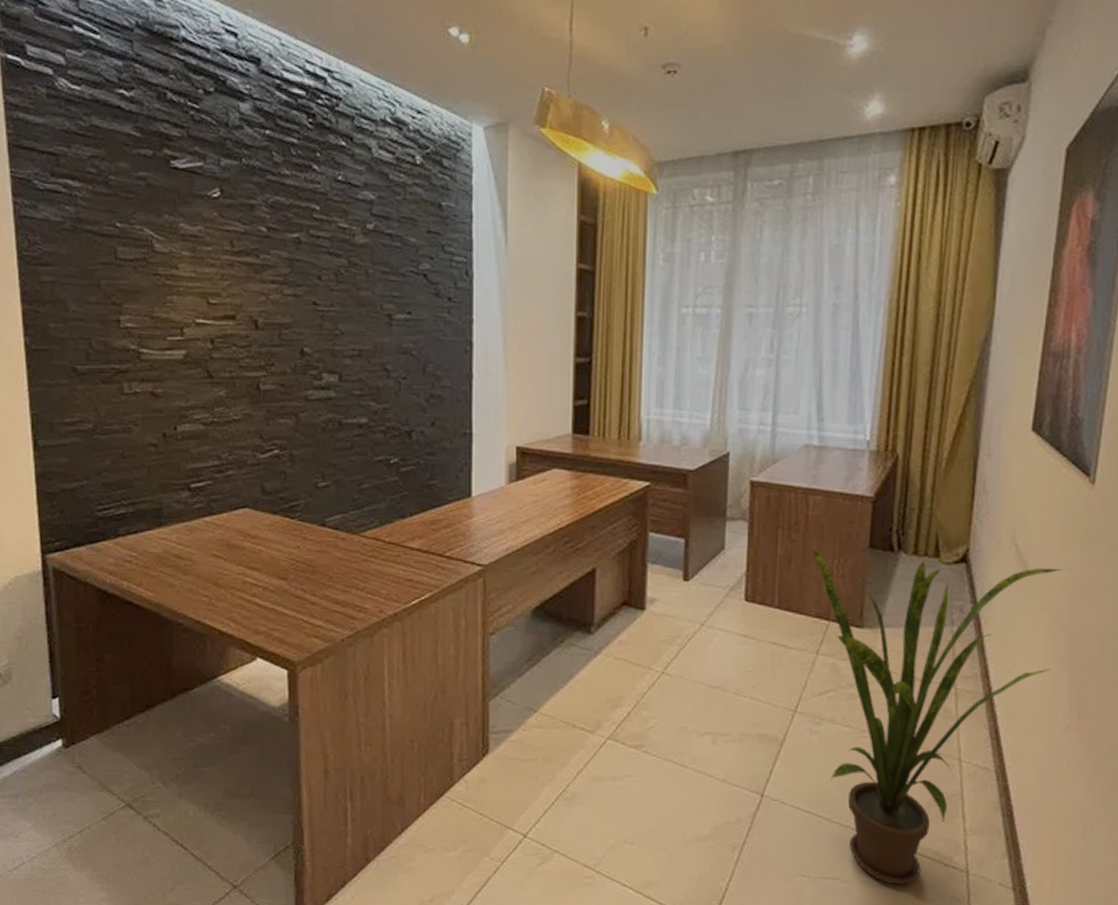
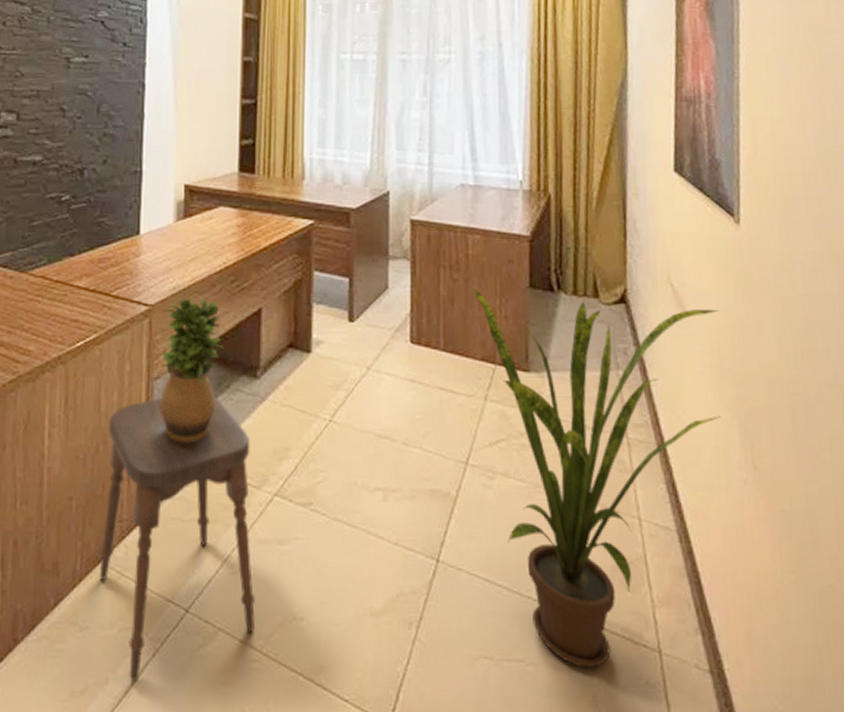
stool: none [442,650,590,894] -> present [99,396,256,682]
potted plant: none [493,556,559,691] -> present [158,295,224,442]

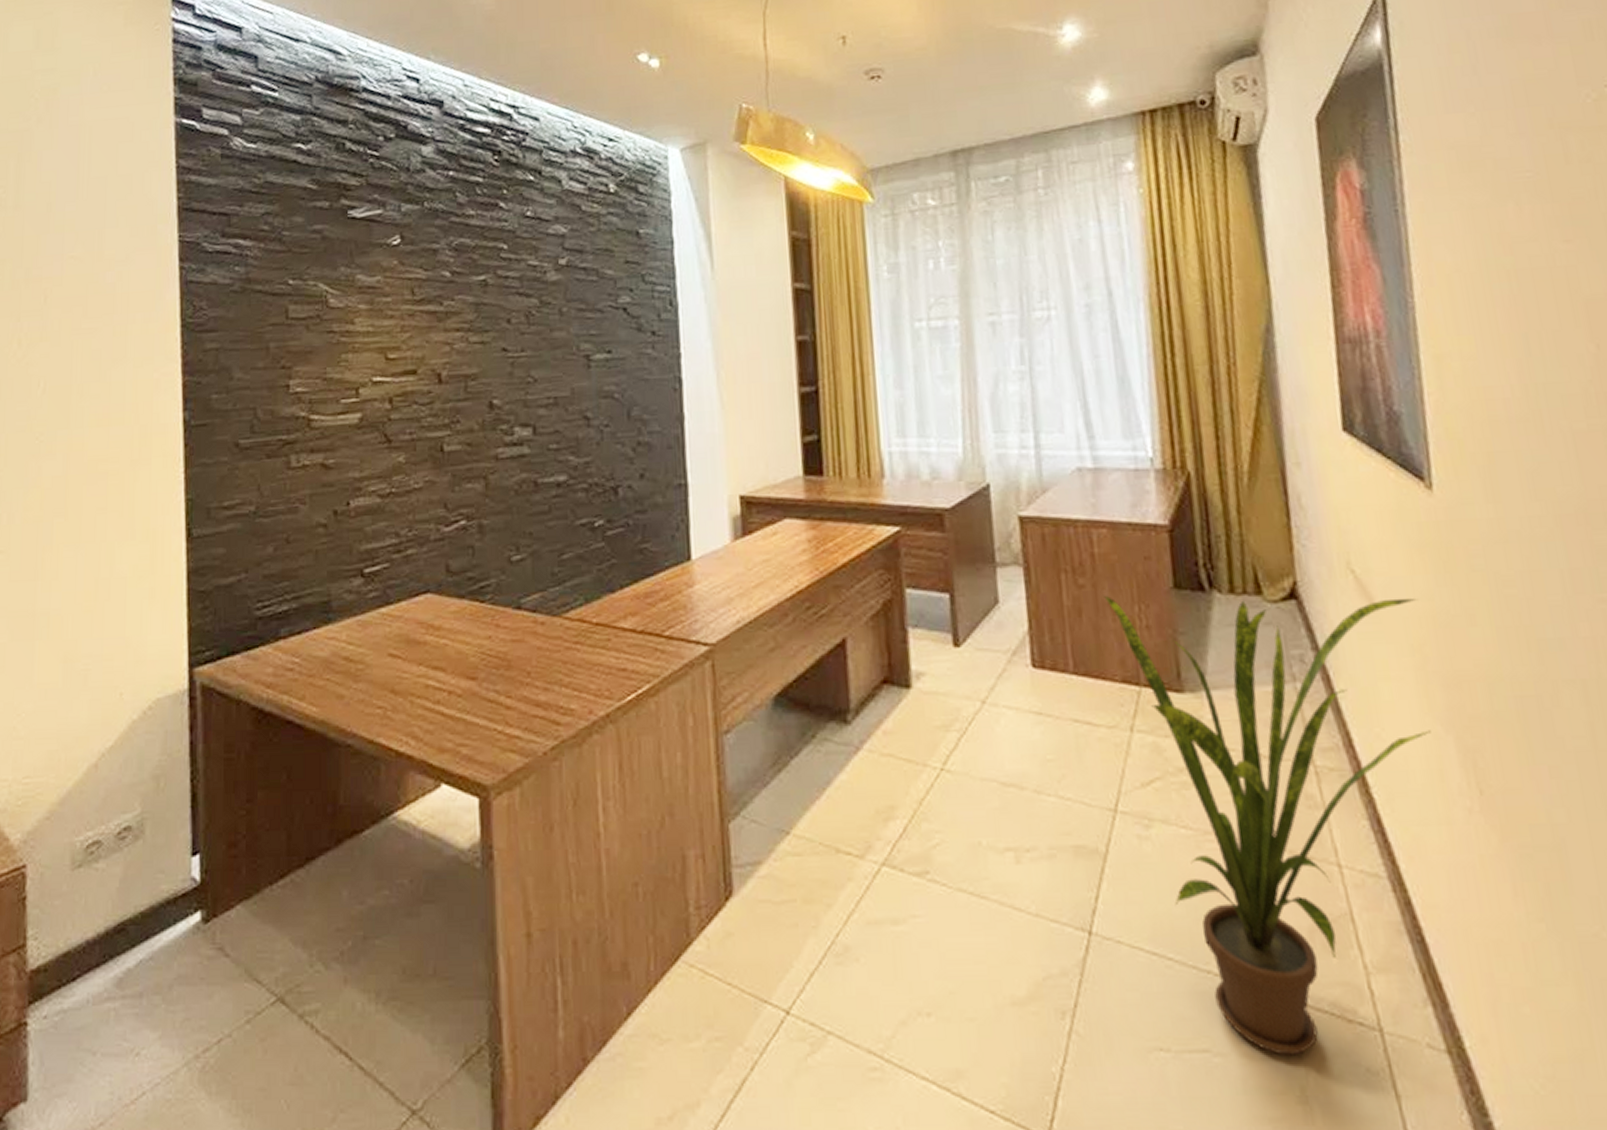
stool: present [99,396,256,682] -> none [673,748,872,1103]
potted plant: present [158,295,224,442] -> none [726,629,805,807]

